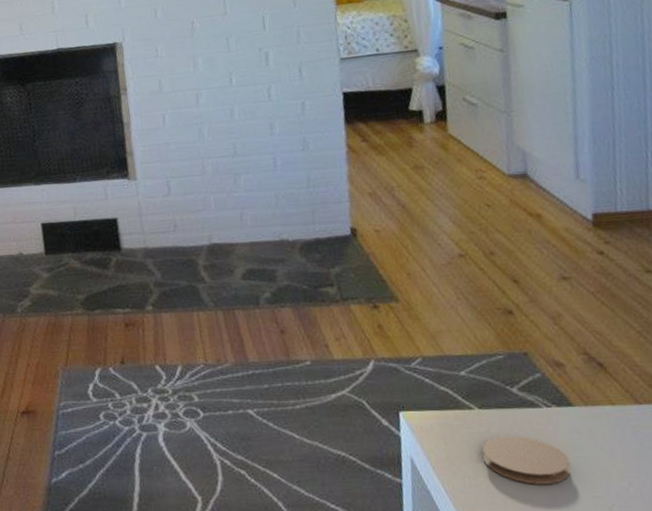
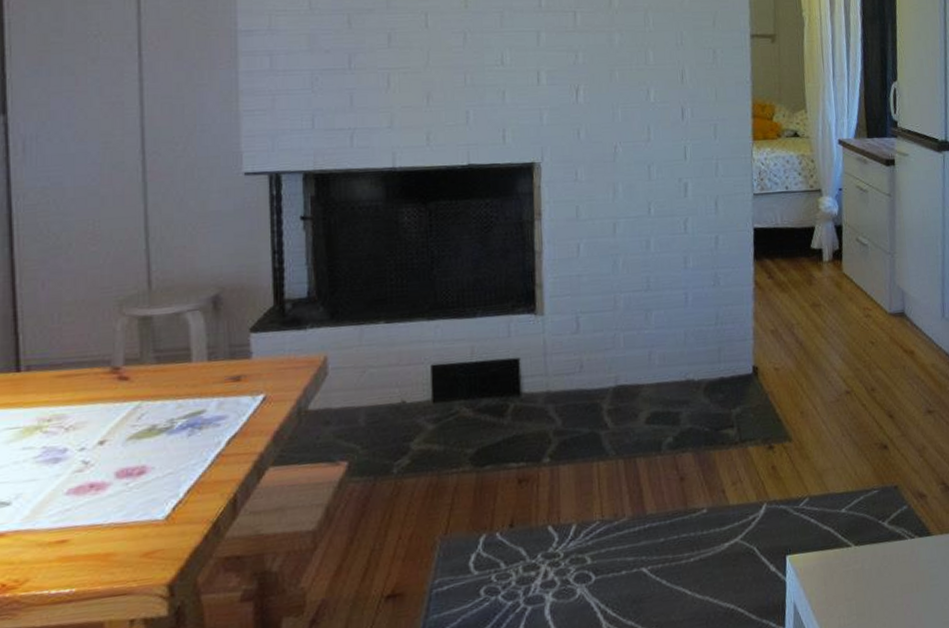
coaster: present [482,436,570,484] -> none [856,569,927,617]

